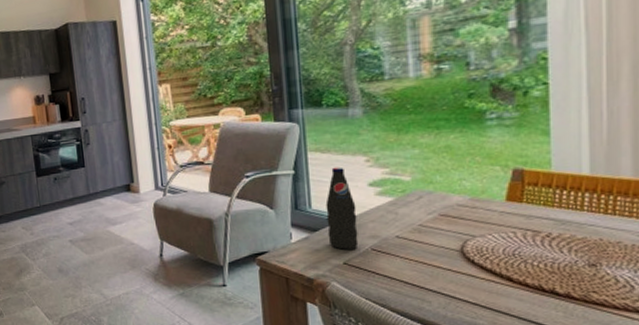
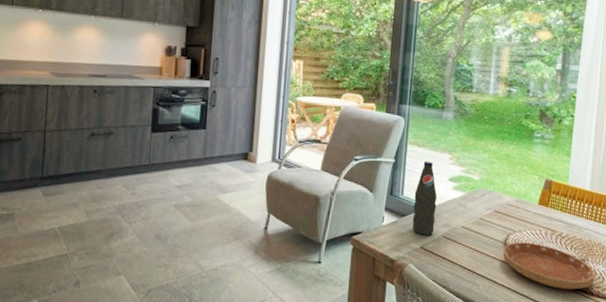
saucer: none [460,248,617,304] -> present [503,242,595,290]

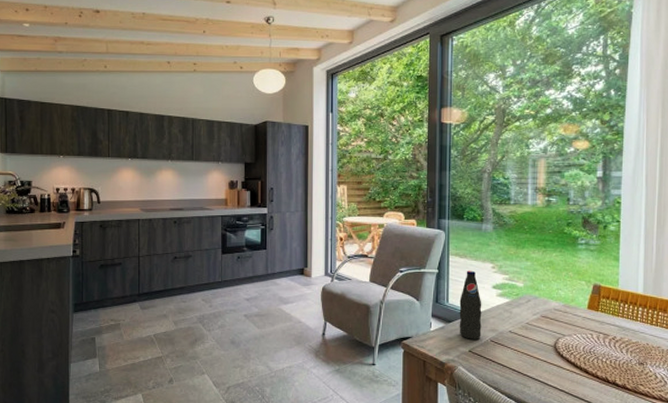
saucer: present [503,242,595,290] -> none [553,346,656,393]

